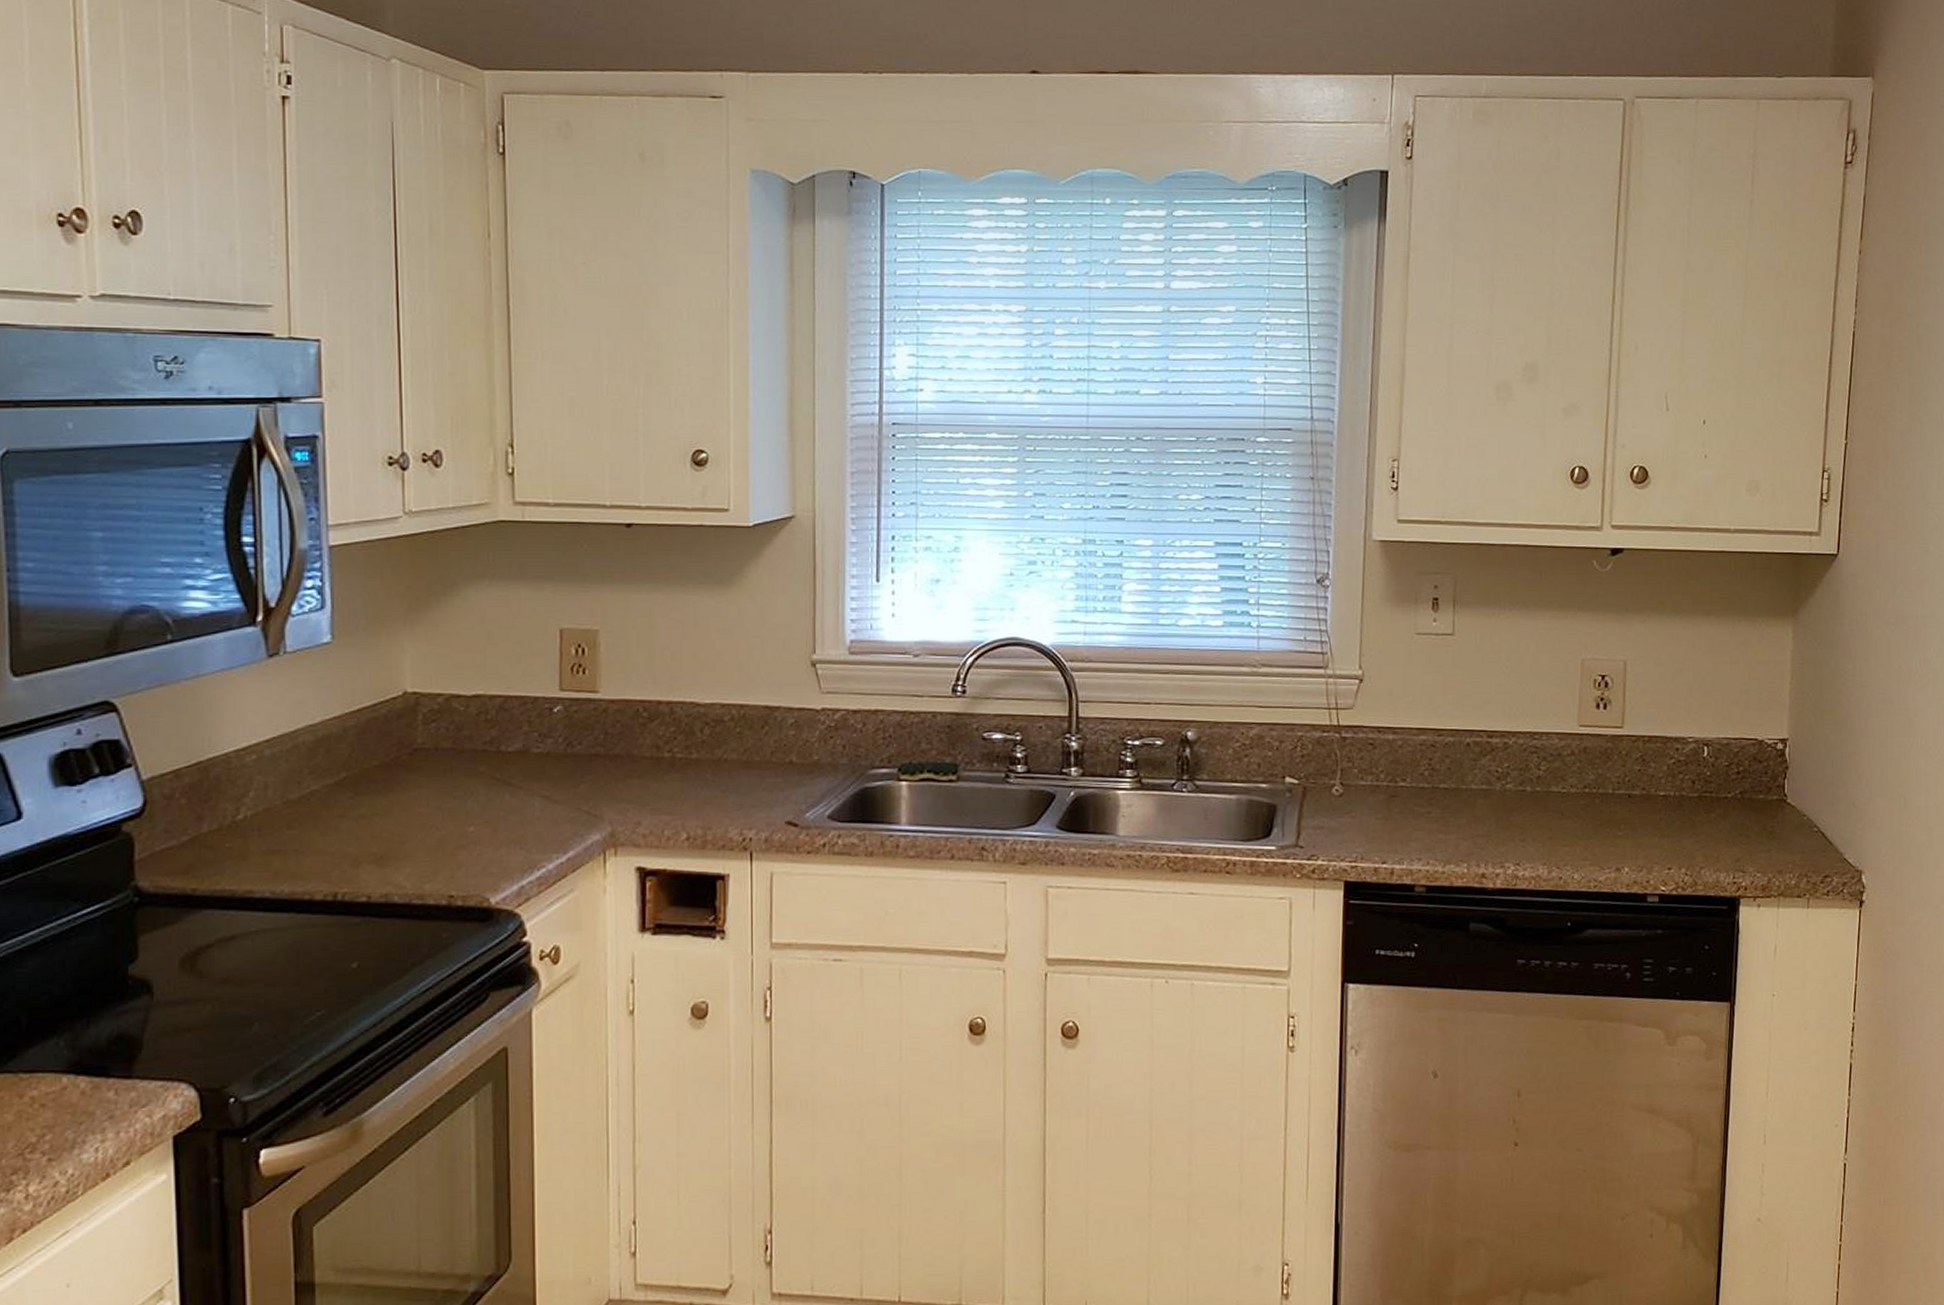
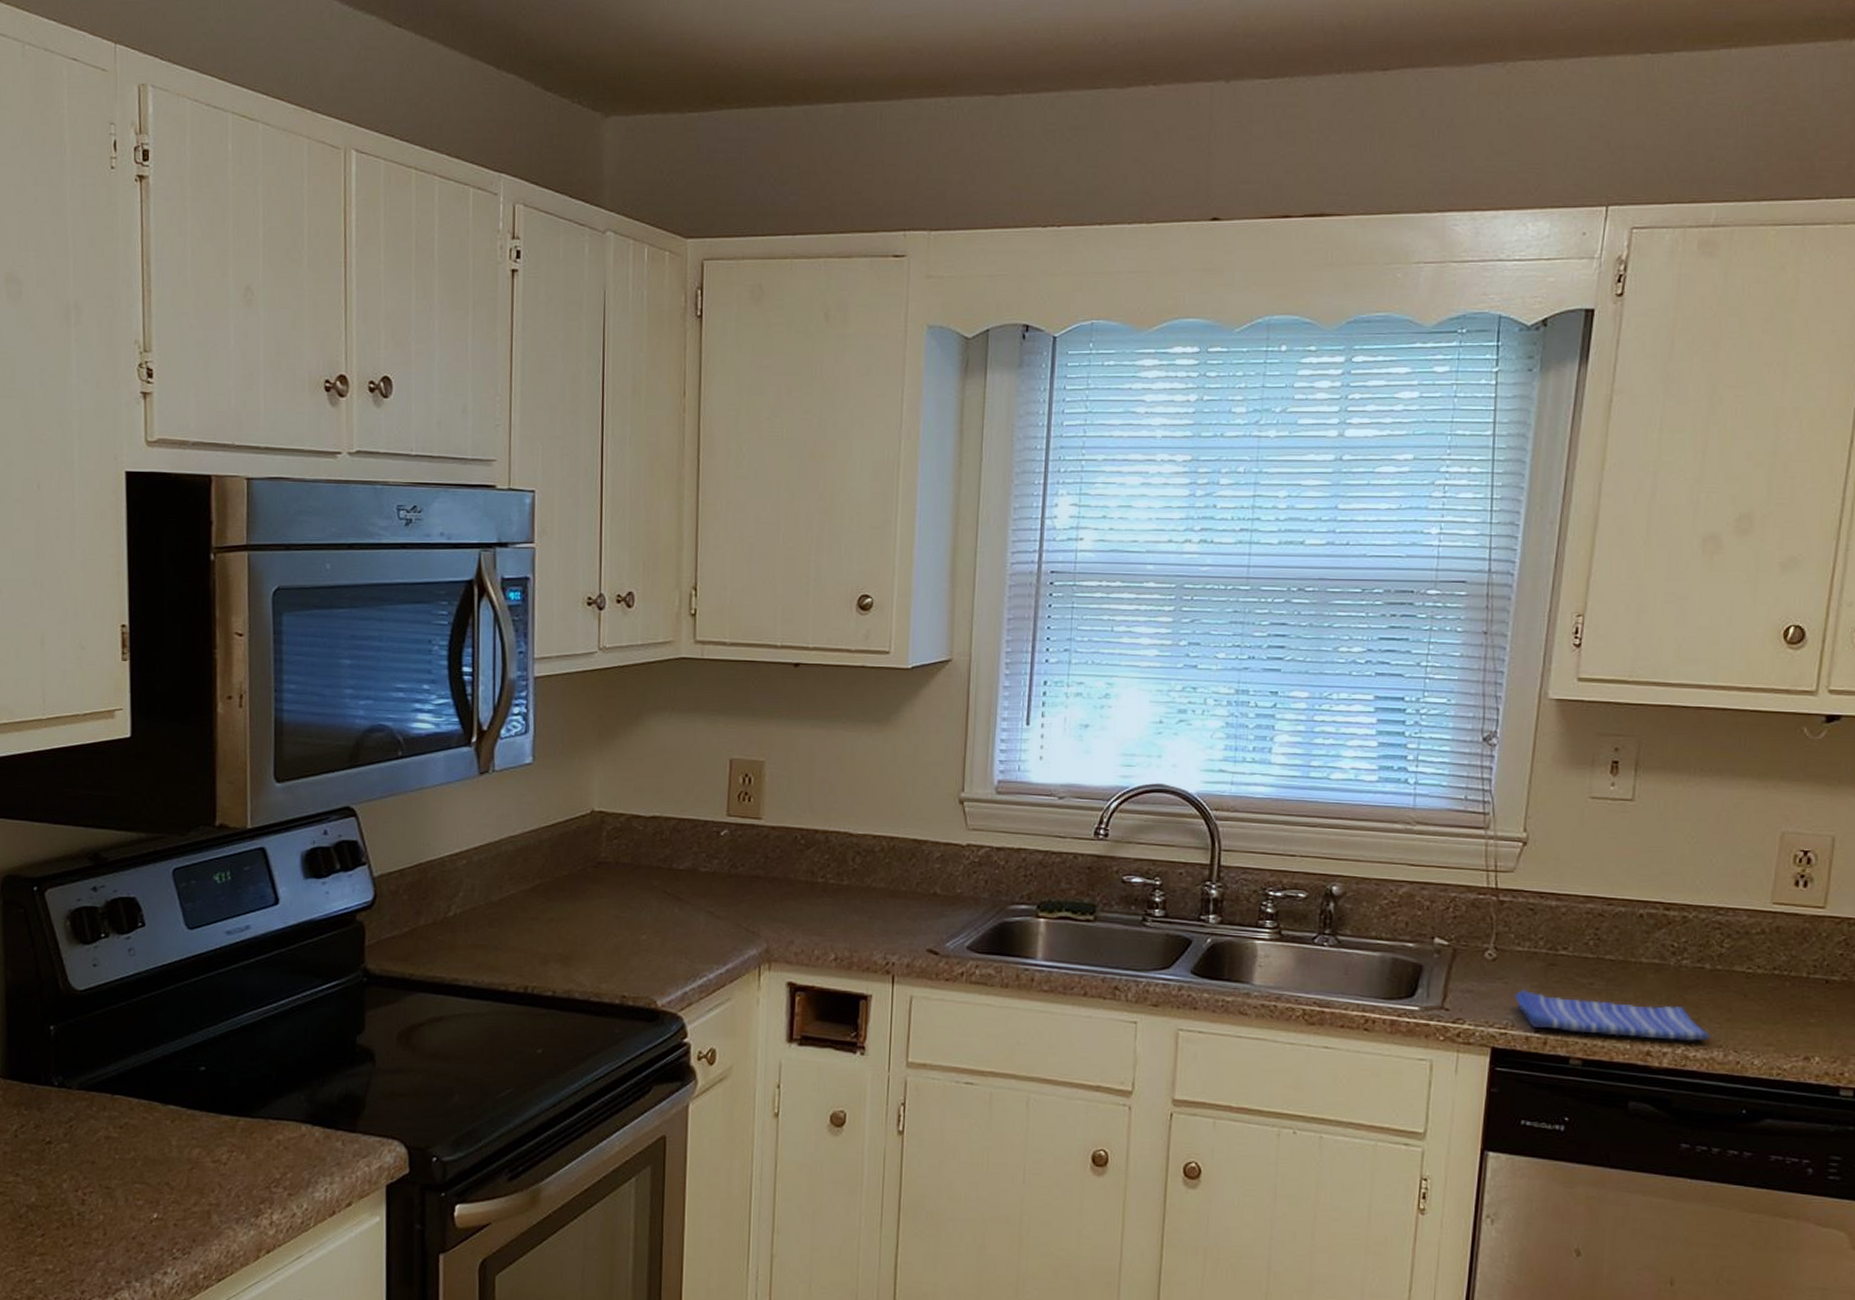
dish towel: none [1362,822,1535,861] -> present [1515,989,1710,1041]

